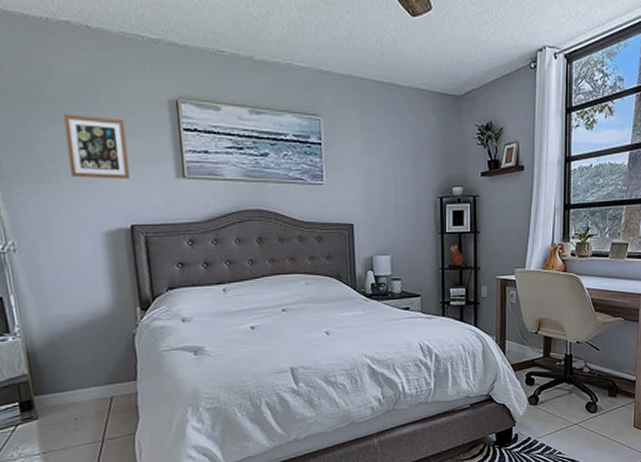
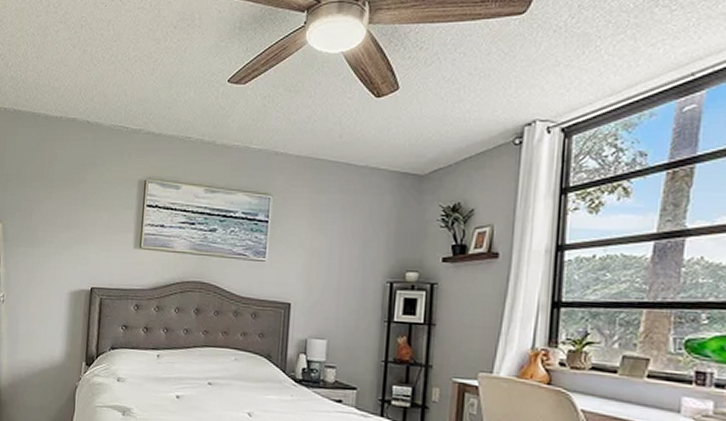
picture frame: present [63,114,131,179] -> none [54,191,102,247]

